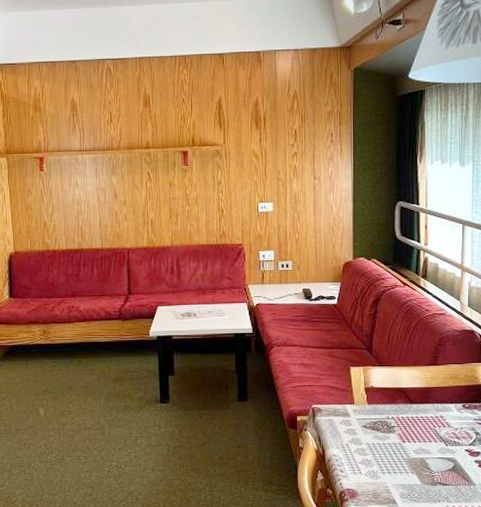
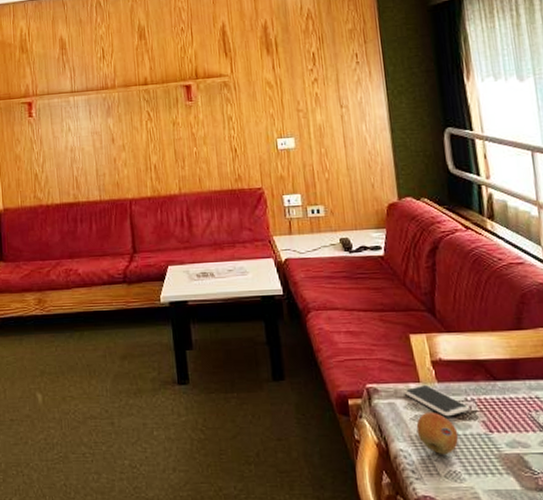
smartphone: none [342,405,390,431] -> present [405,384,470,417]
fruit: none [348,426,379,459] -> present [416,411,459,455]

